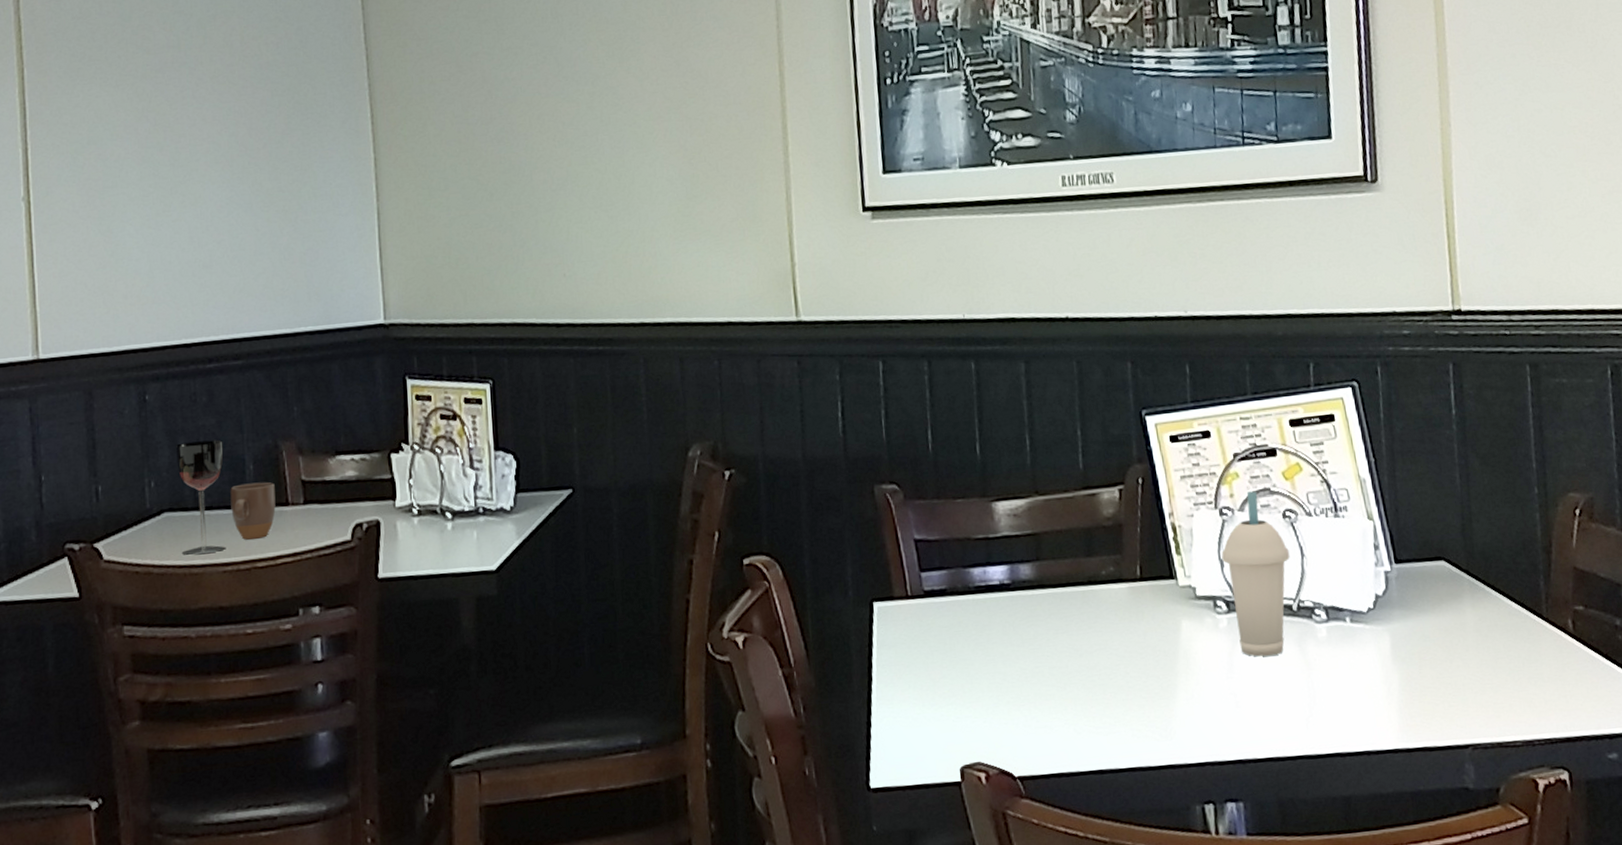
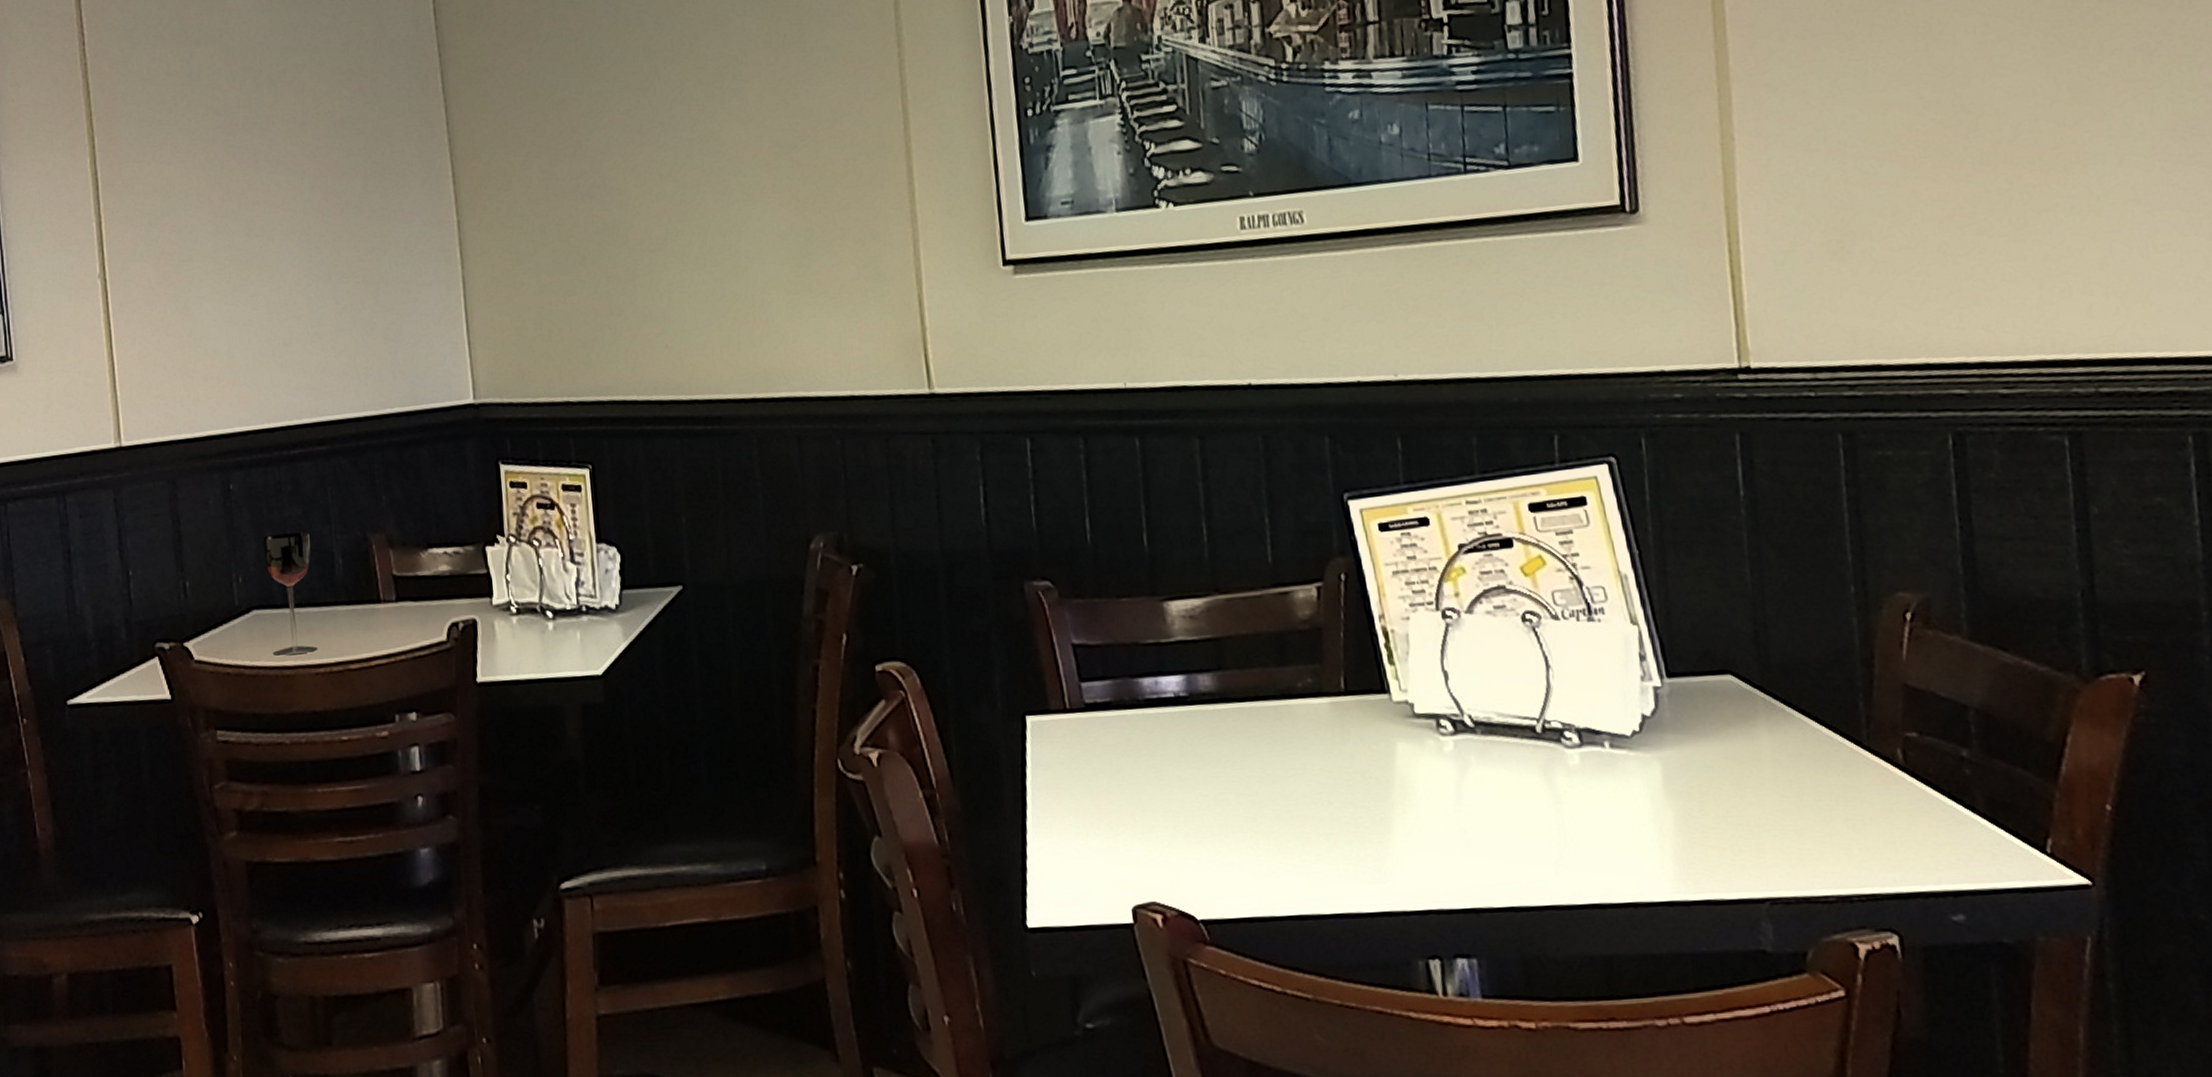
mug: present [230,482,276,541] -> none [319,577,367,641]
cup: present [1221,491,1290,657] -> none [1445,589,1532,787]

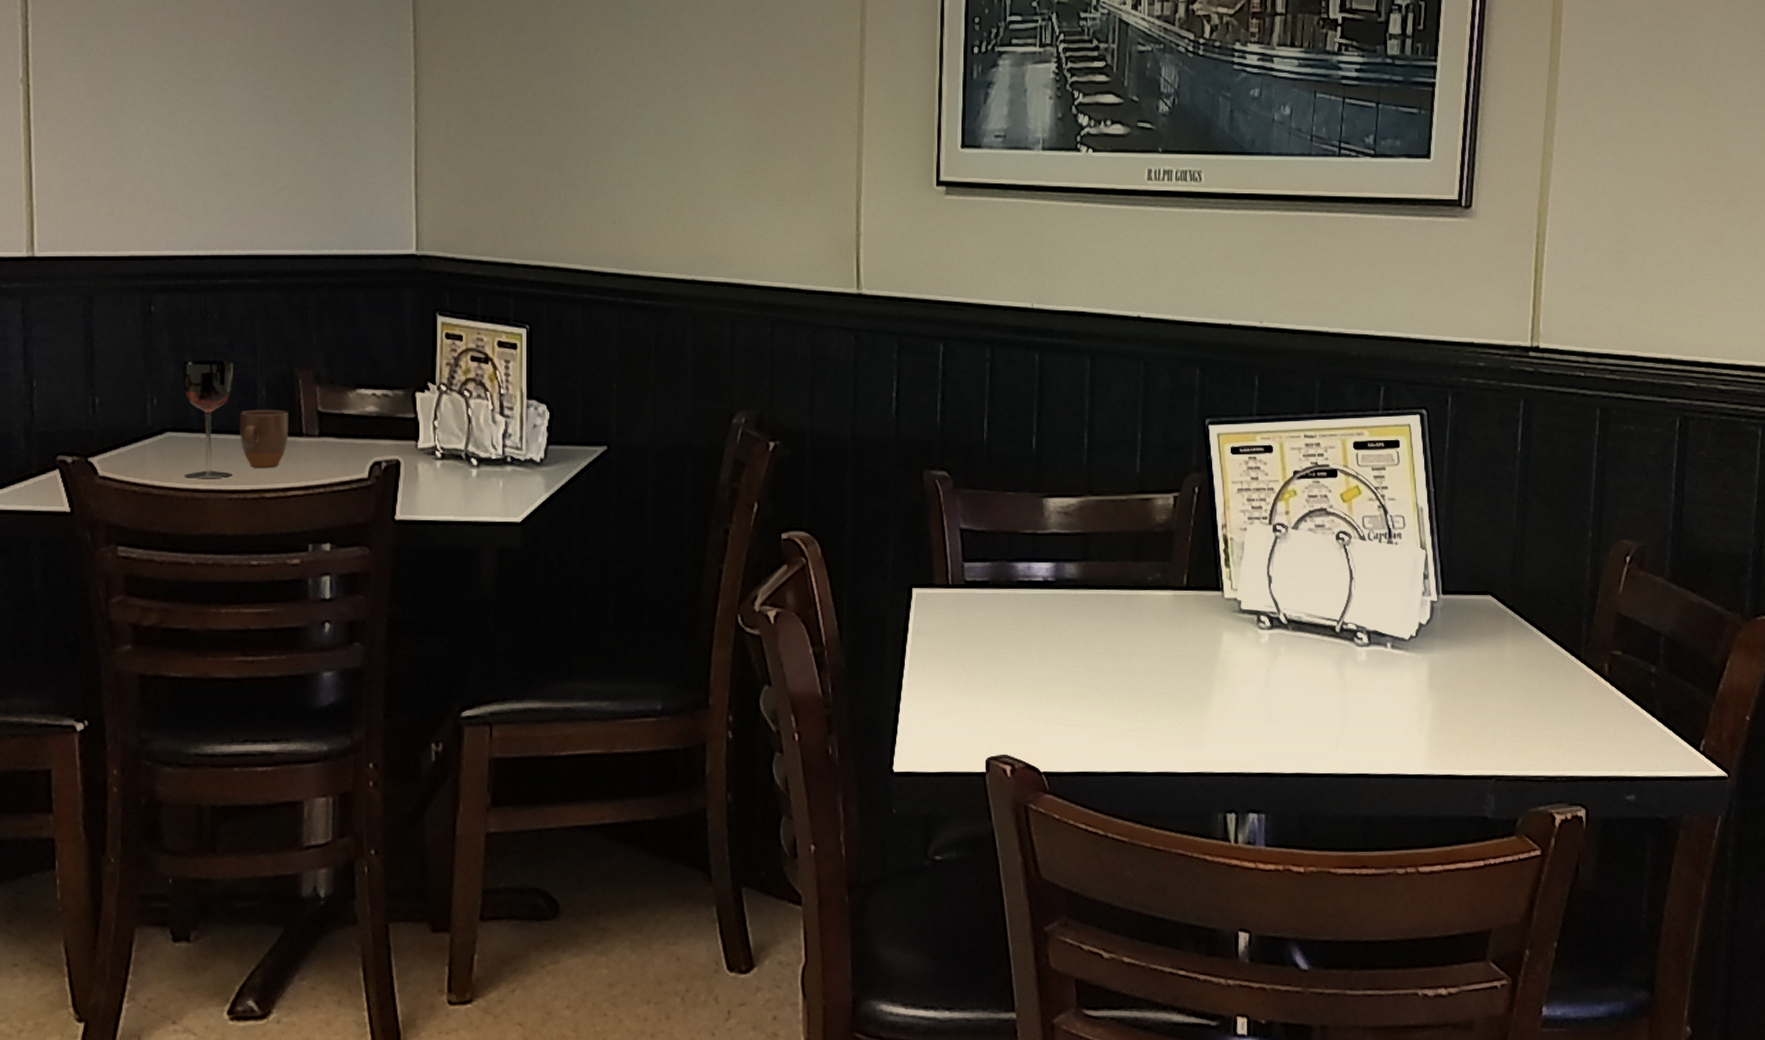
mug: none [319,577,367,641] -> present [240,409,288,469]

